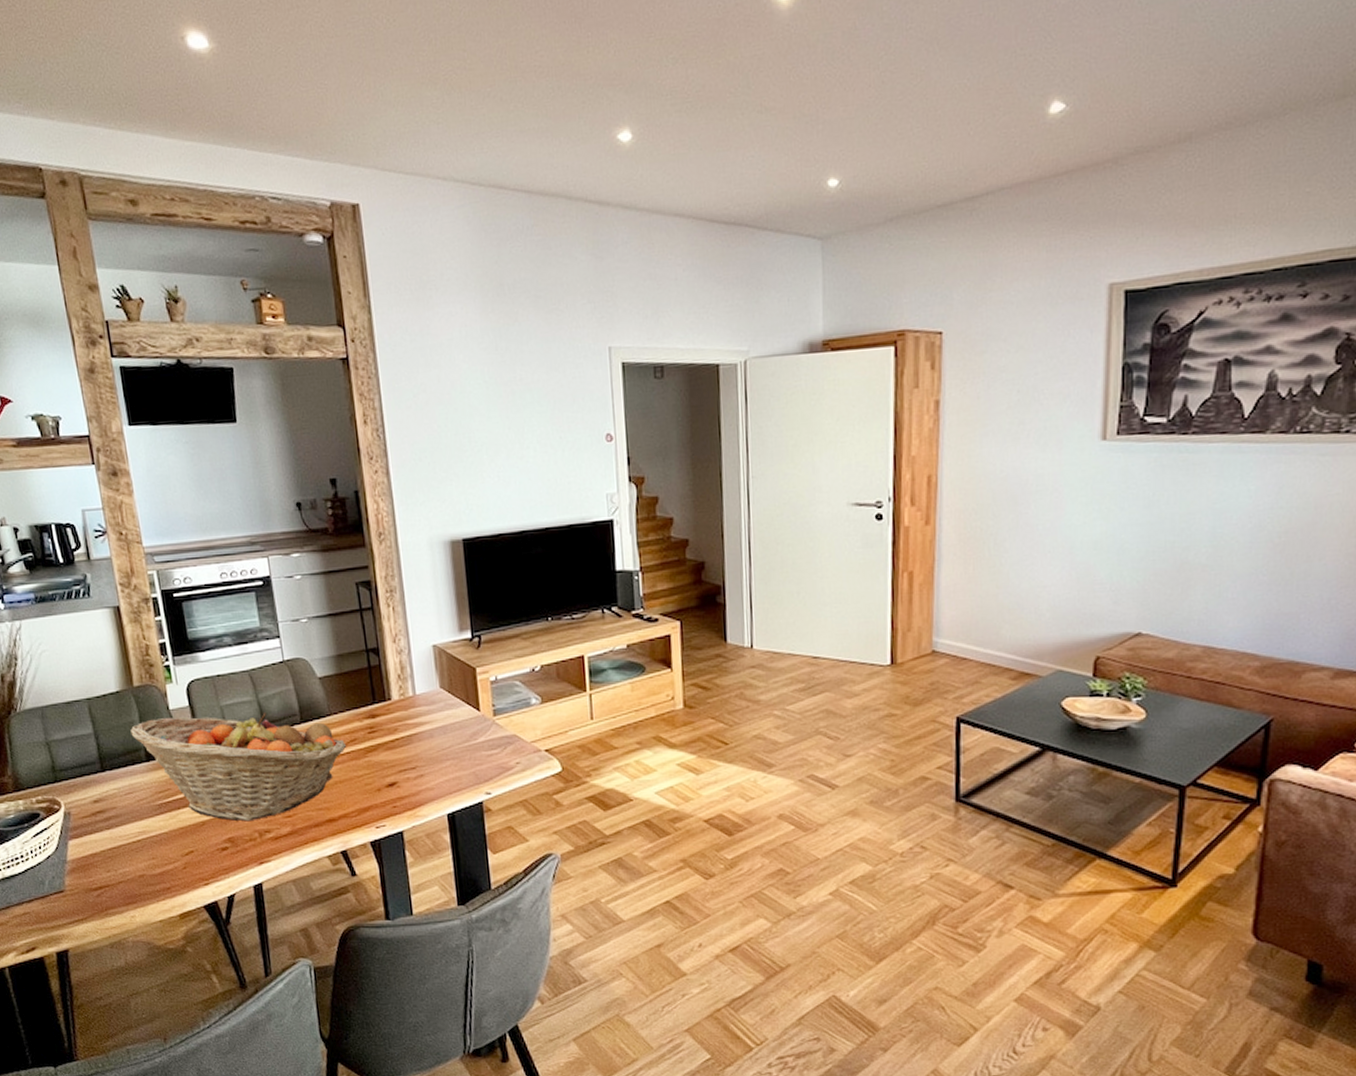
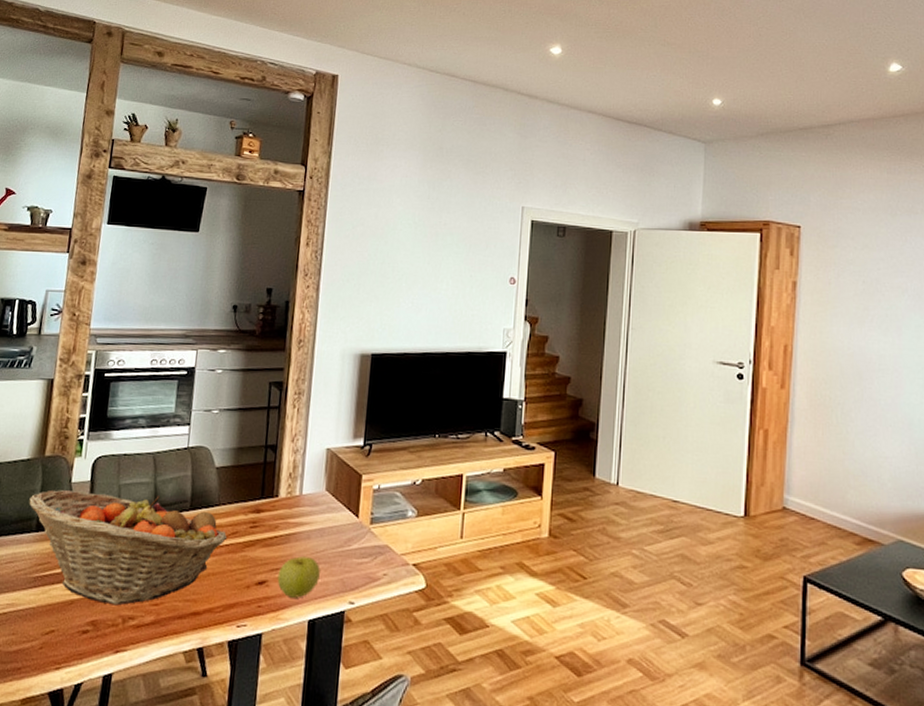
apple: none [406,755,451,795] -> present [277,556,320,598]

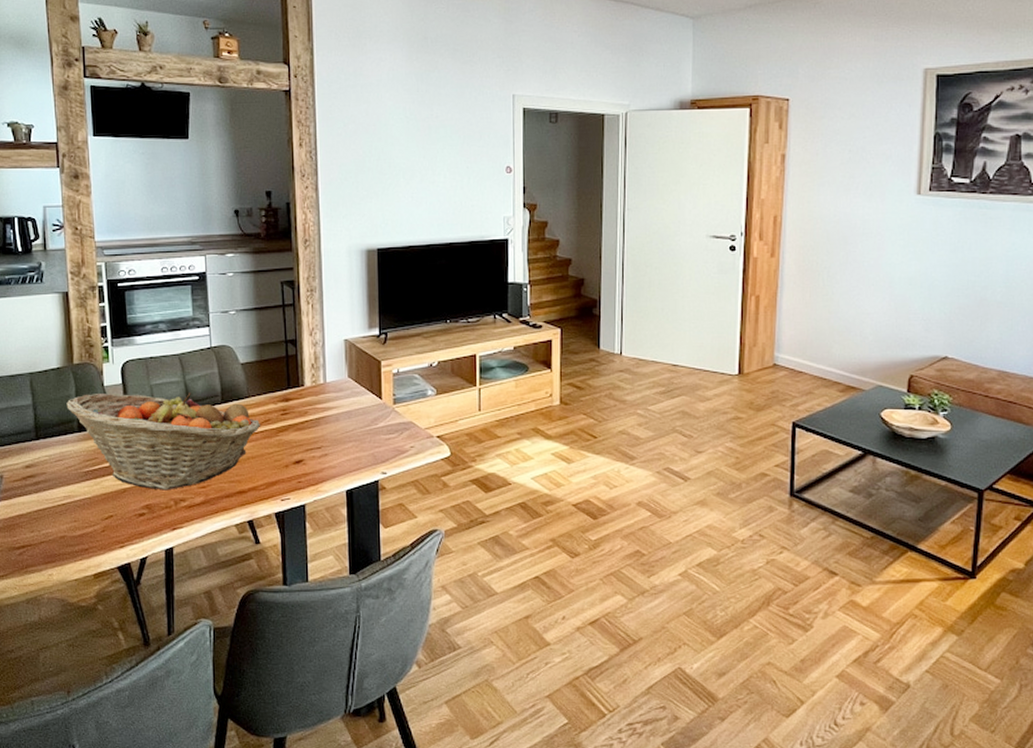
apple: present [277,556,320,598] -> none [312,437,352,473]

